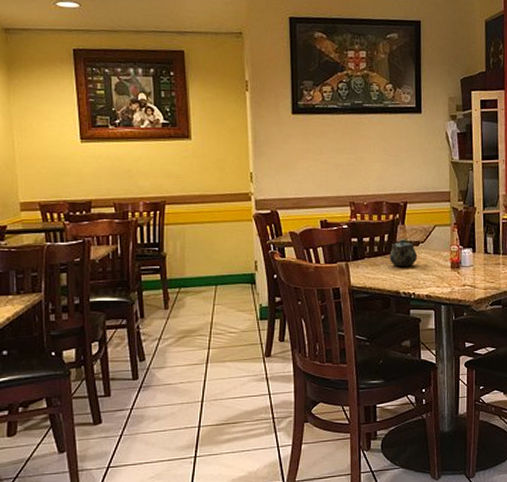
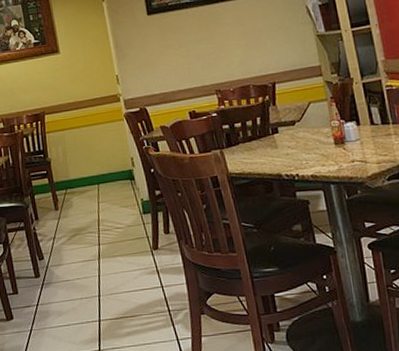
teapot: present [389,238,417,268] -> none [264,119,295,150]

